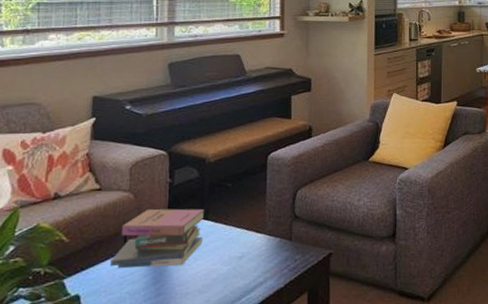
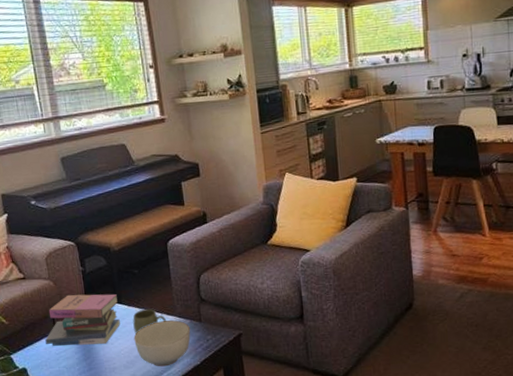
bowl: none [215,238,279,291] -> present [134,320,191,367]
mug: none [217,225,254,254] -> present [133,308,166,335]

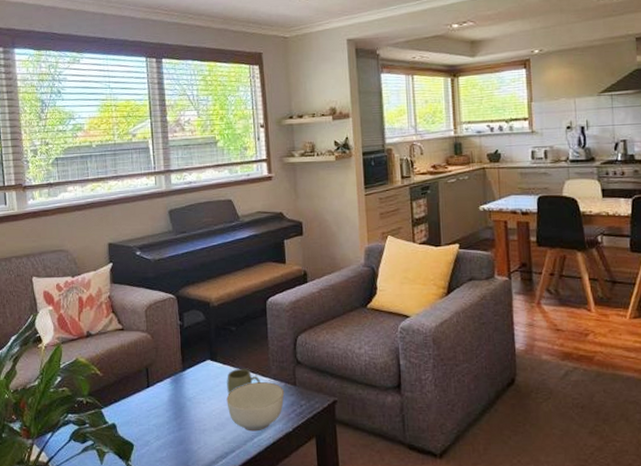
books: present [45,294,120,346] -> none [137,349,214,403]

